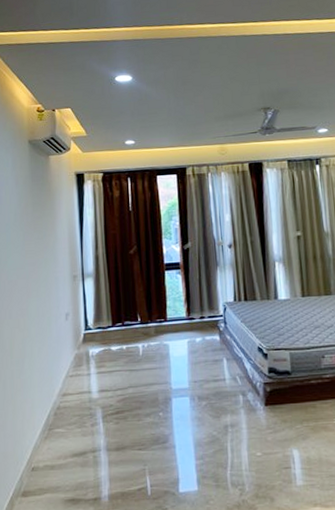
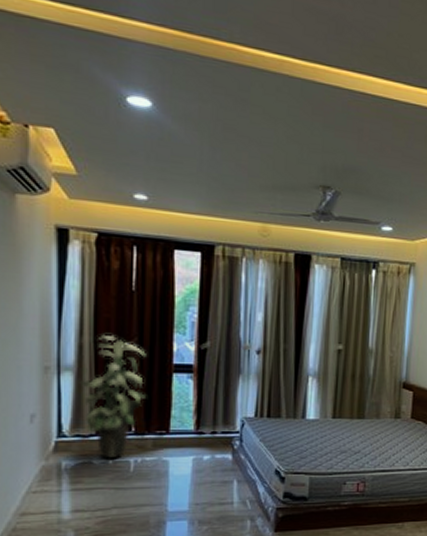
indoor plant: none [97,246,147,346] -> present [79,334,147,459]

